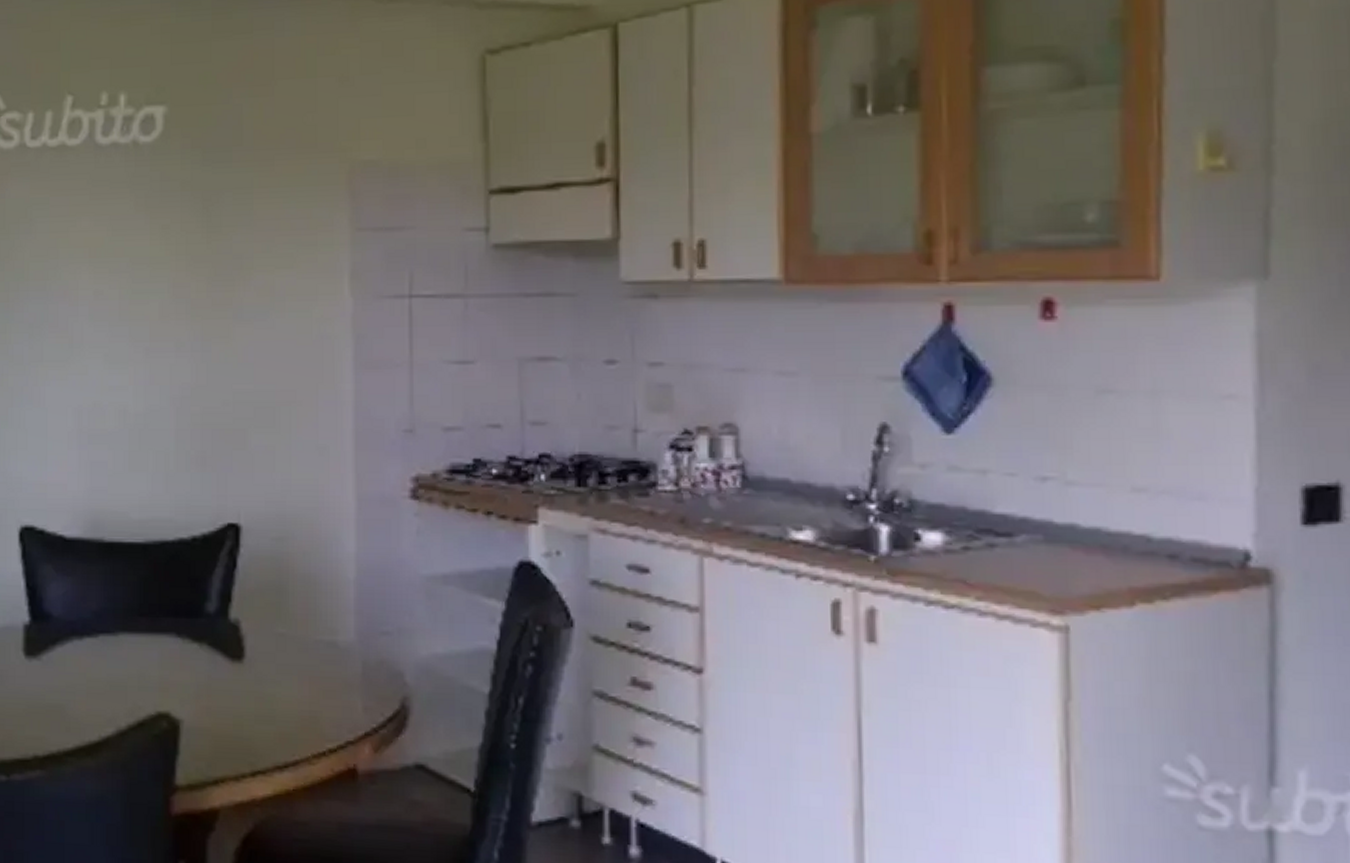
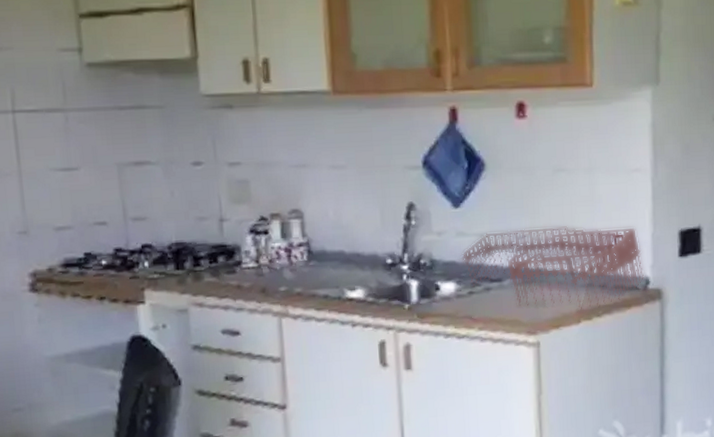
dish rack: none [856,467,1243,587] -> present [394,225,645,309]

